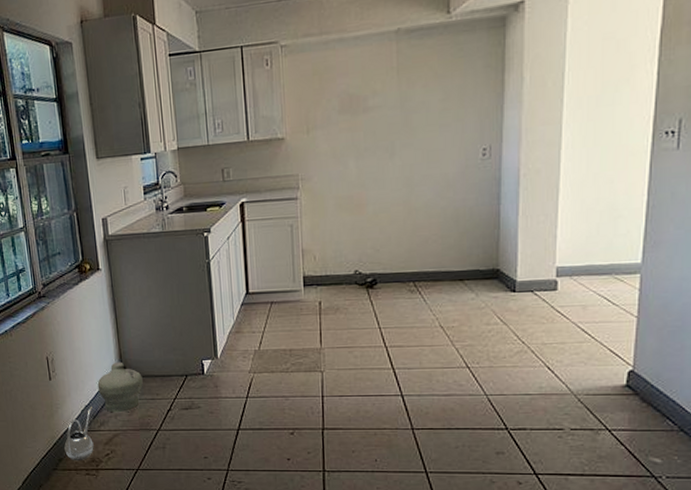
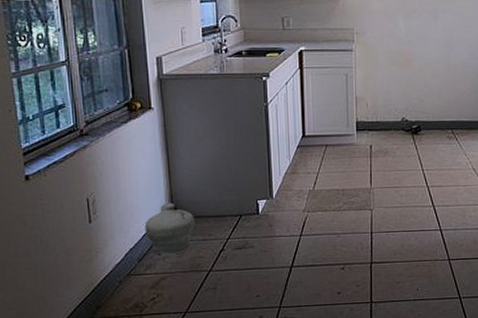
watering can: present [64,407,94,461] -> none [104,250,138,308]

